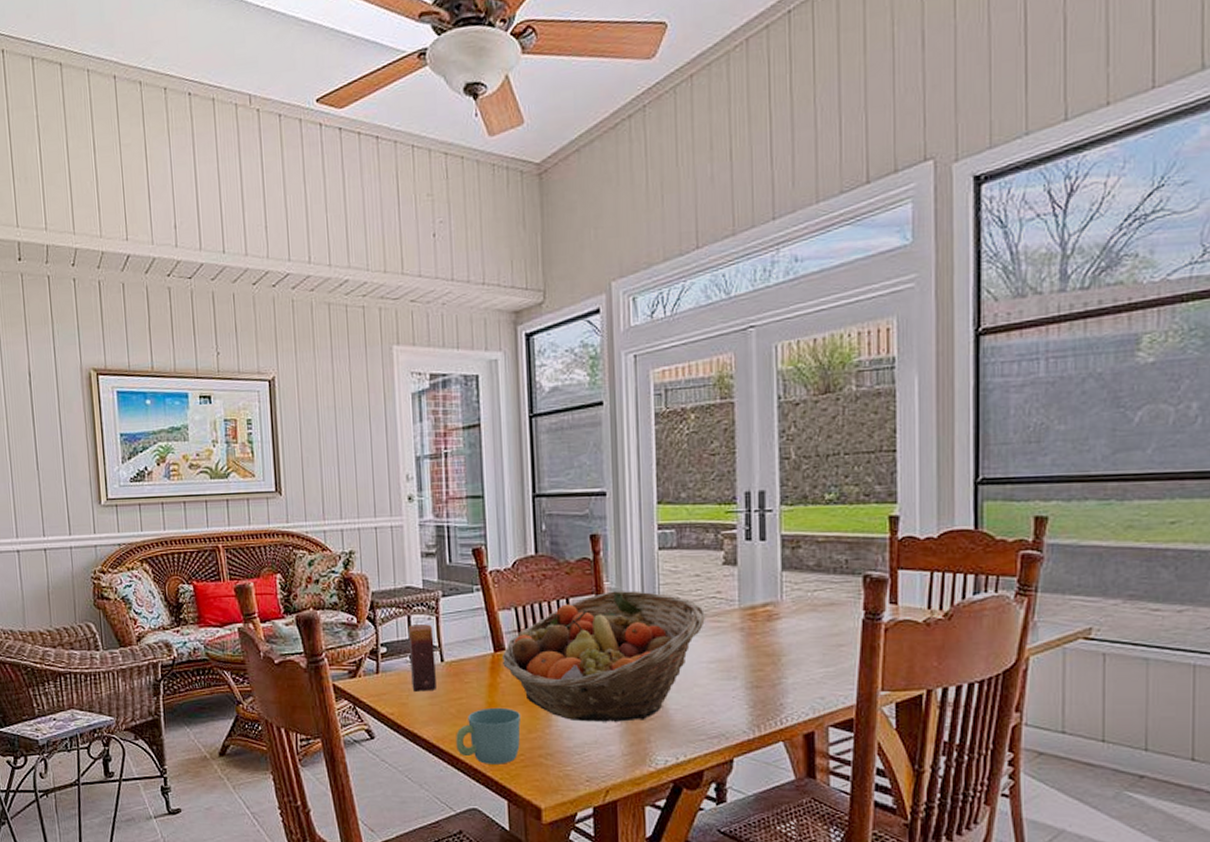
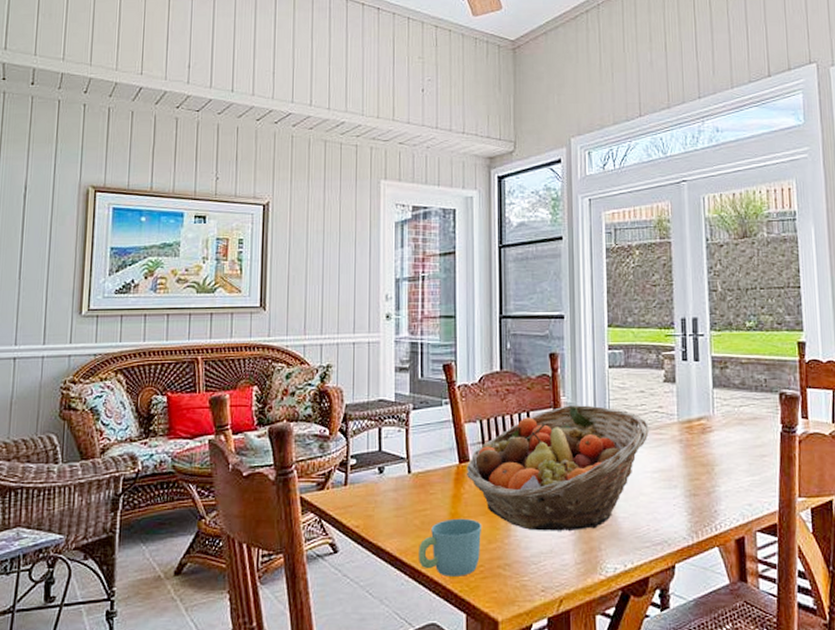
candle: present [408,624,436,692] -> none [378,436,403,503]

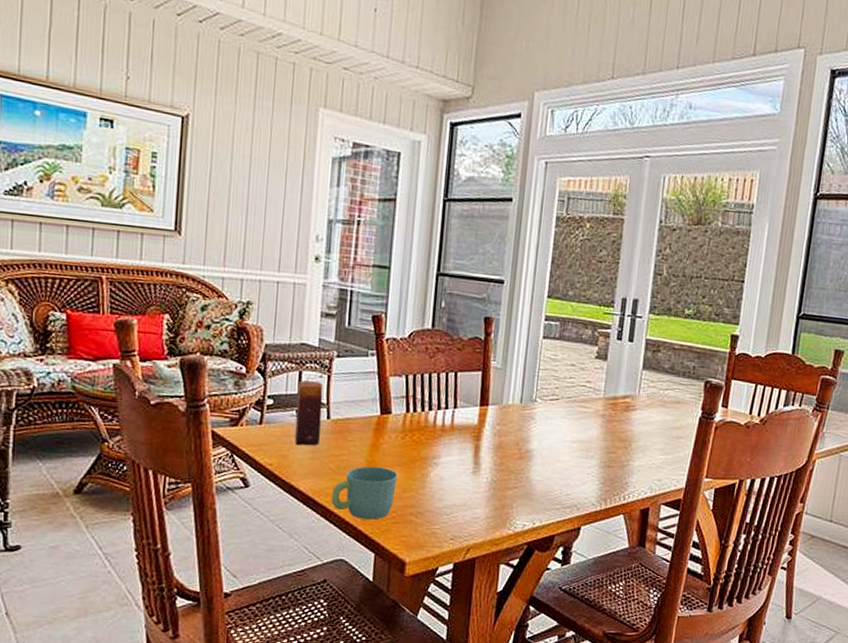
candle: none [378,436,403,503] -> present [295,380,324,446]
fruit basket: present [467,405,650,531] -> none [387,370,576,488]

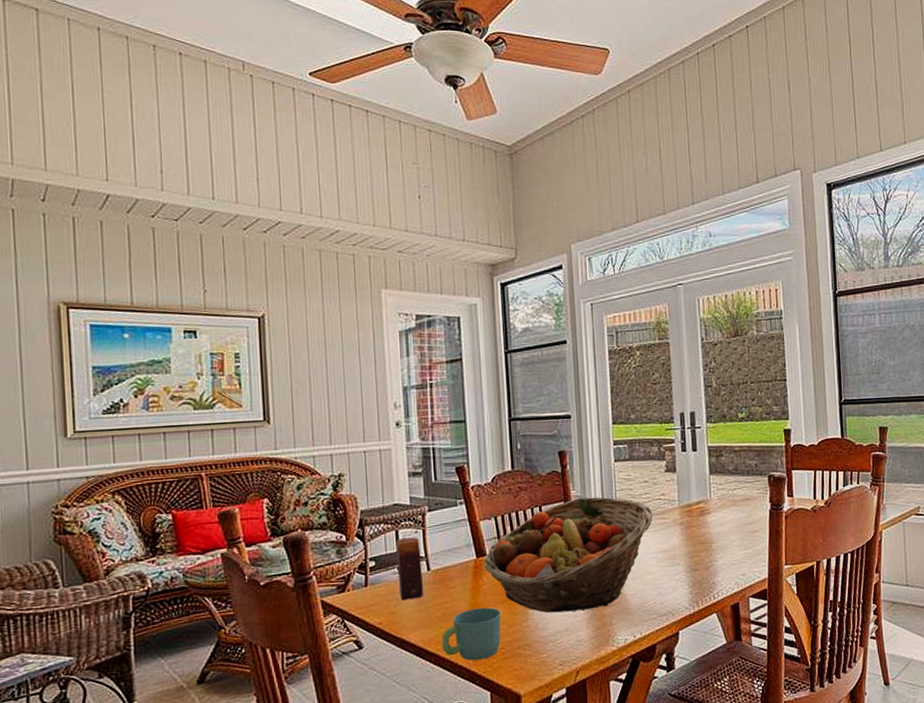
fruit basket: none [387,370,576,488] -> present [484,497,654,613]

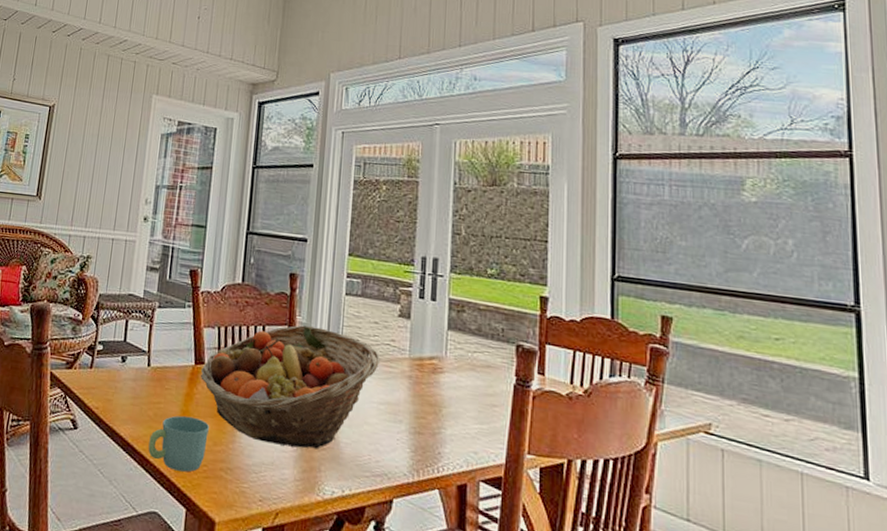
candle: present [396,537,423,600] -> none [119,328,146,392]

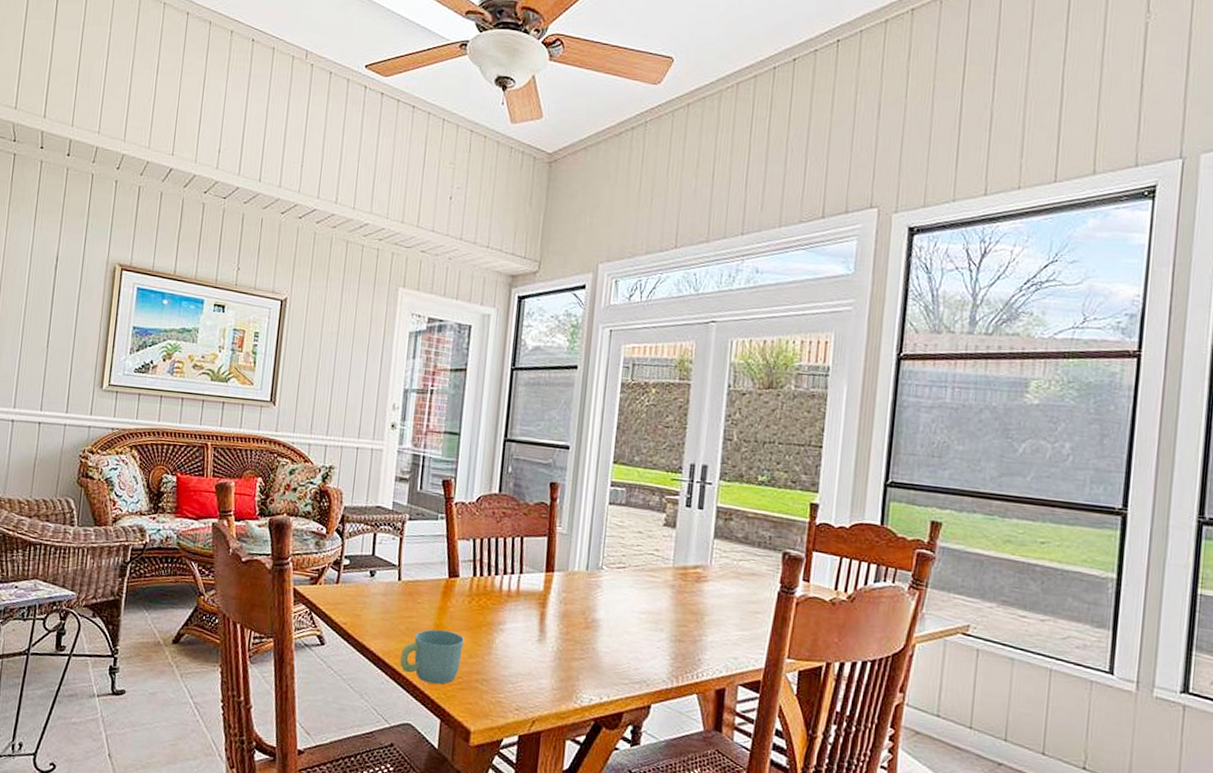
fruit basket: present [201,325,381,449] -> none [455,536,643,659]

